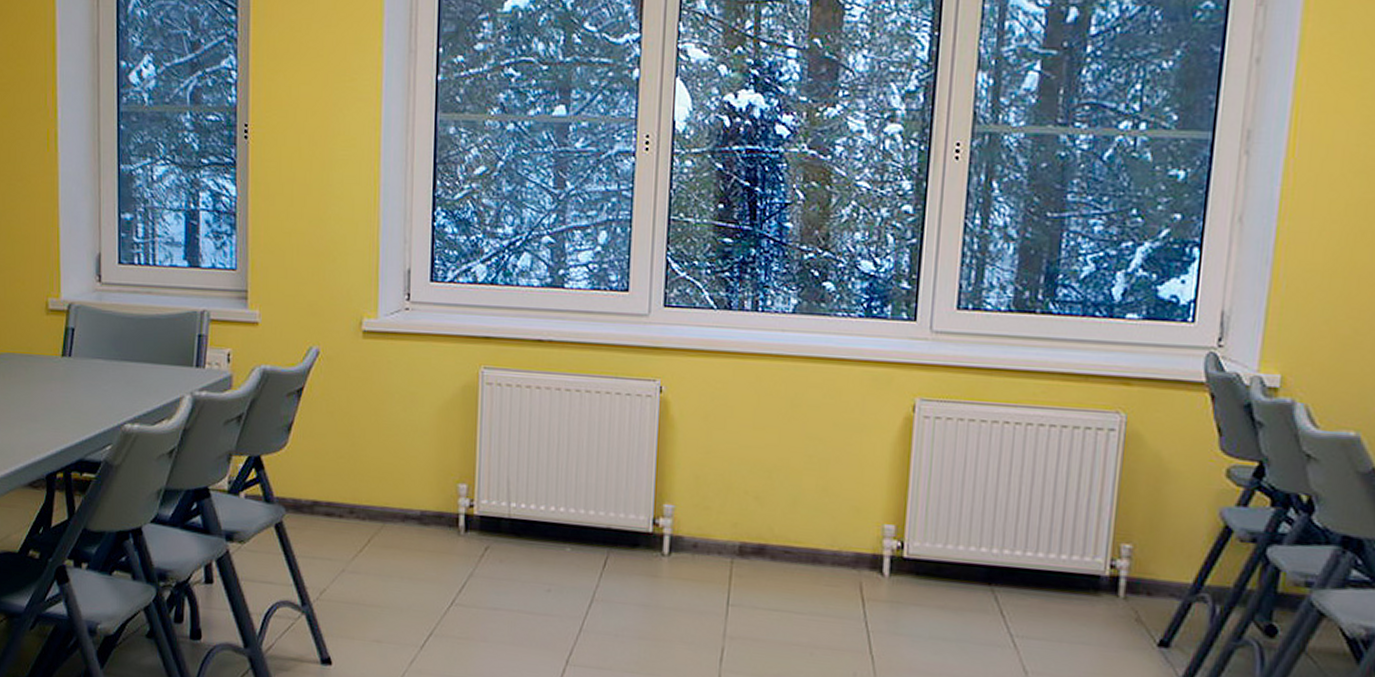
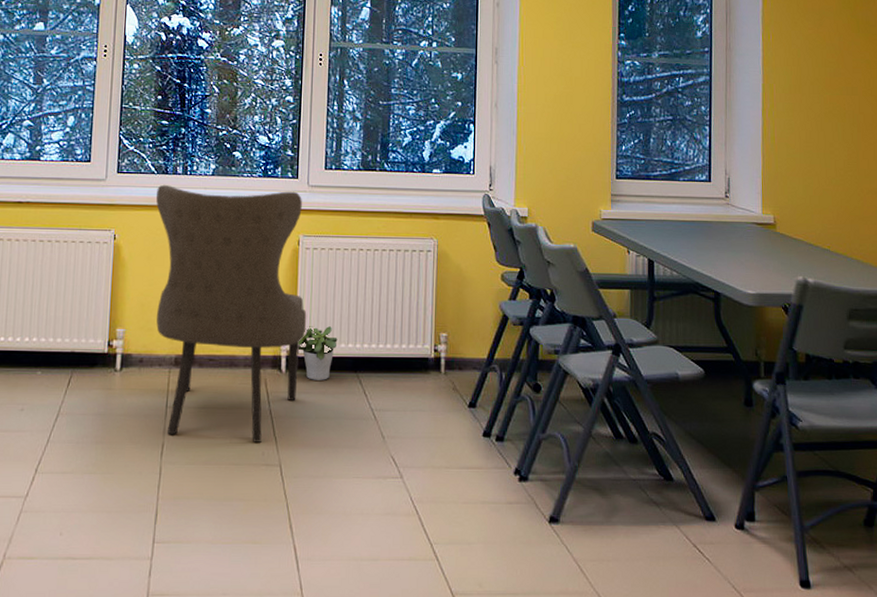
chair: none [715,323,922,660] -> present [156,184,307,443]
potted plant: none [907,519,966,592] -> present [297,326,338,380]

